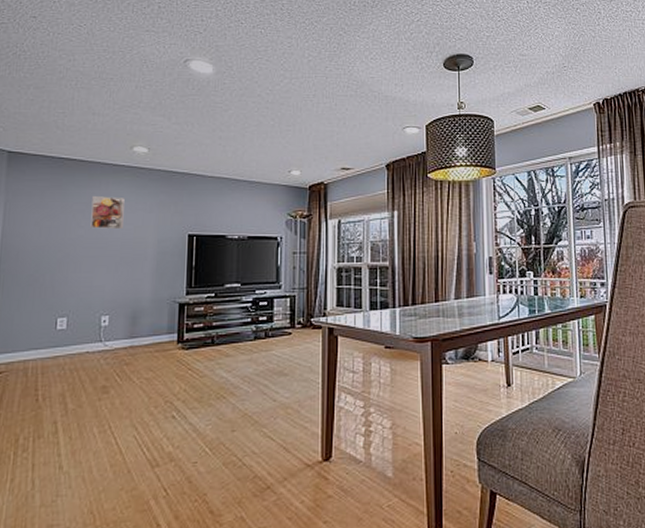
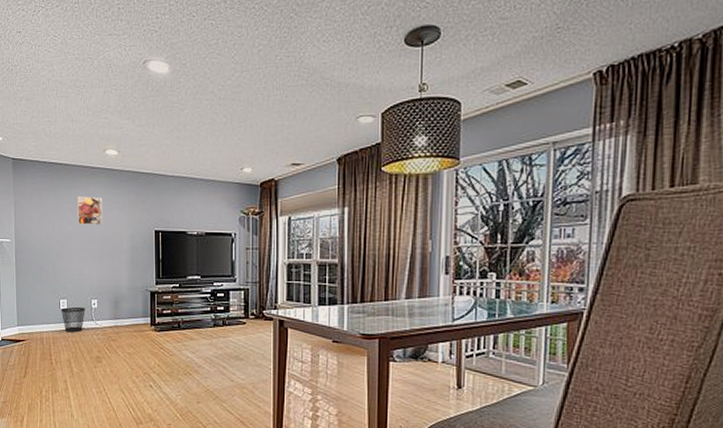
wastebasket: none [56,325,92,358] -> present [60,306,85,333]

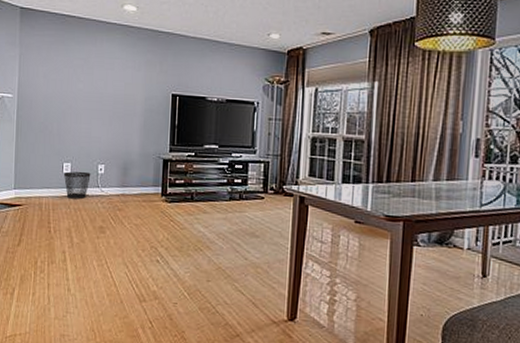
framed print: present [77,196,102,225] -> none [88,53,117,85]

